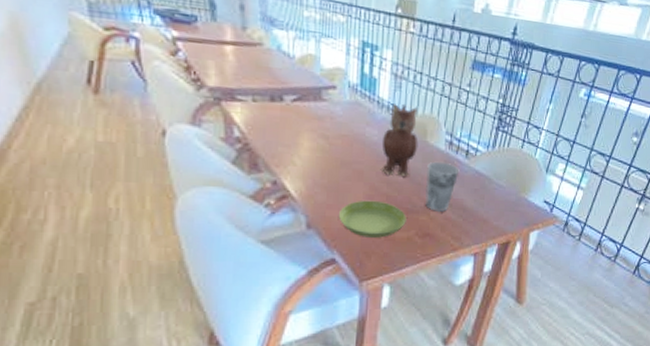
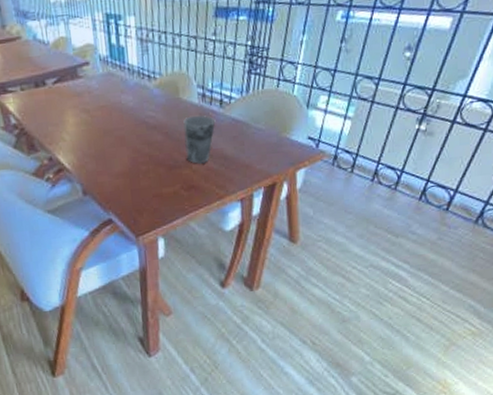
saucer: present [338,200,407,238] -> none [108,161,171,197]
teapot: present [381,103,419,177] -> none [137,65,172,137]

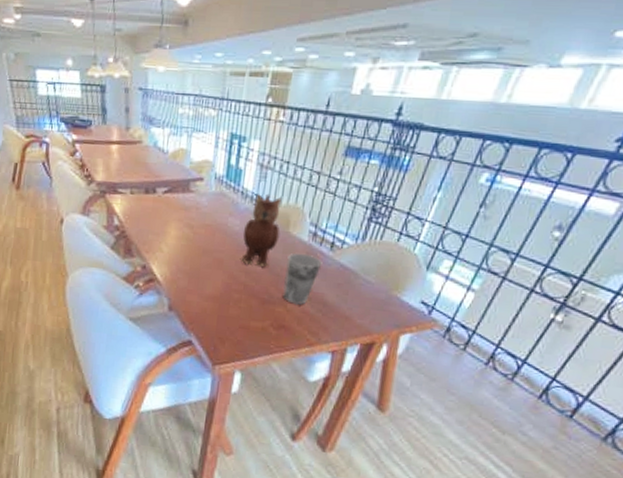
teapot: none [137,65,172,137] -> present [241,193,282,268]

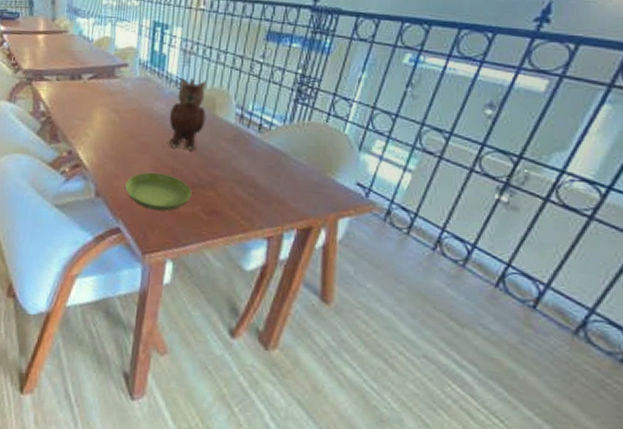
saucer: none [197,287,263,326] -> present [124,172,192,211]
cup: present [283,253,323,306] -> none [212,135,251,190]

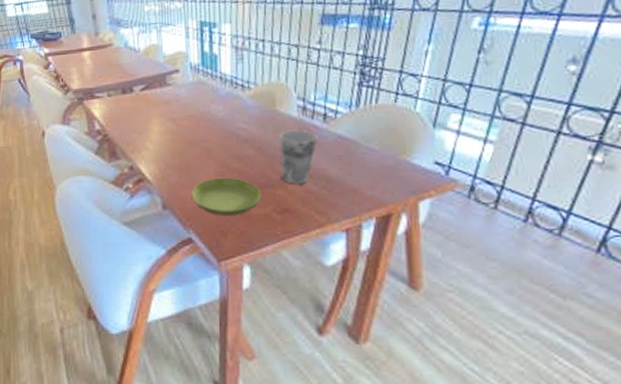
teapot: present [168,77,207,151] -> none [228,74,268,151]
cup: none [212,135,251,190] -> present [279,129,318,186]

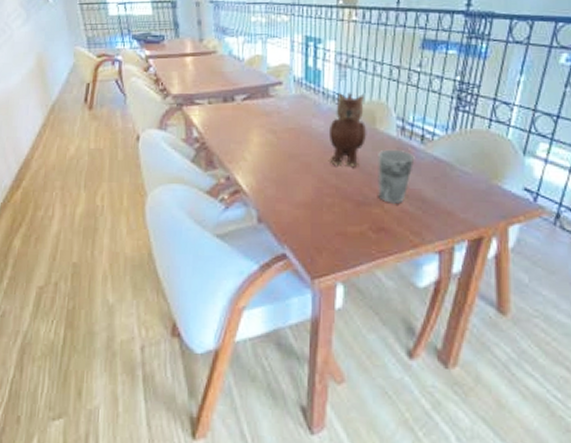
saucer: present [191,177,262,216] -> none [287,192,358,232]
teapot: none [228,74,268,151] -> present [328,92,367,168]

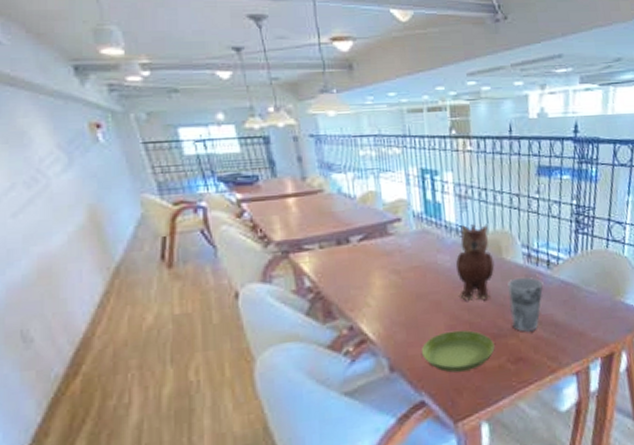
saucer: none [287,192,358,232] -> present [421,330,495,373]

